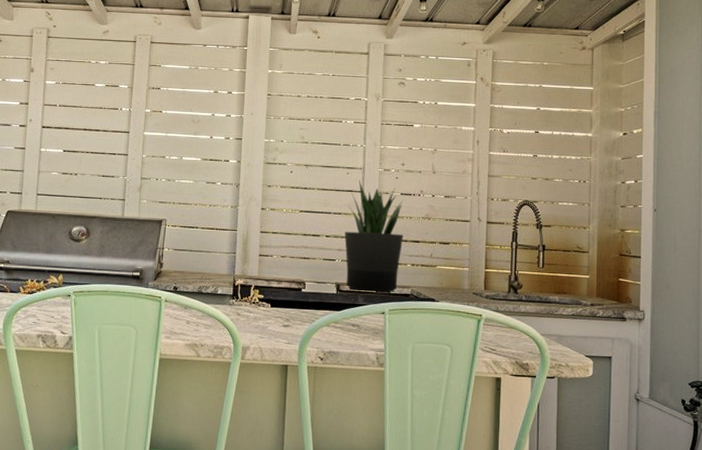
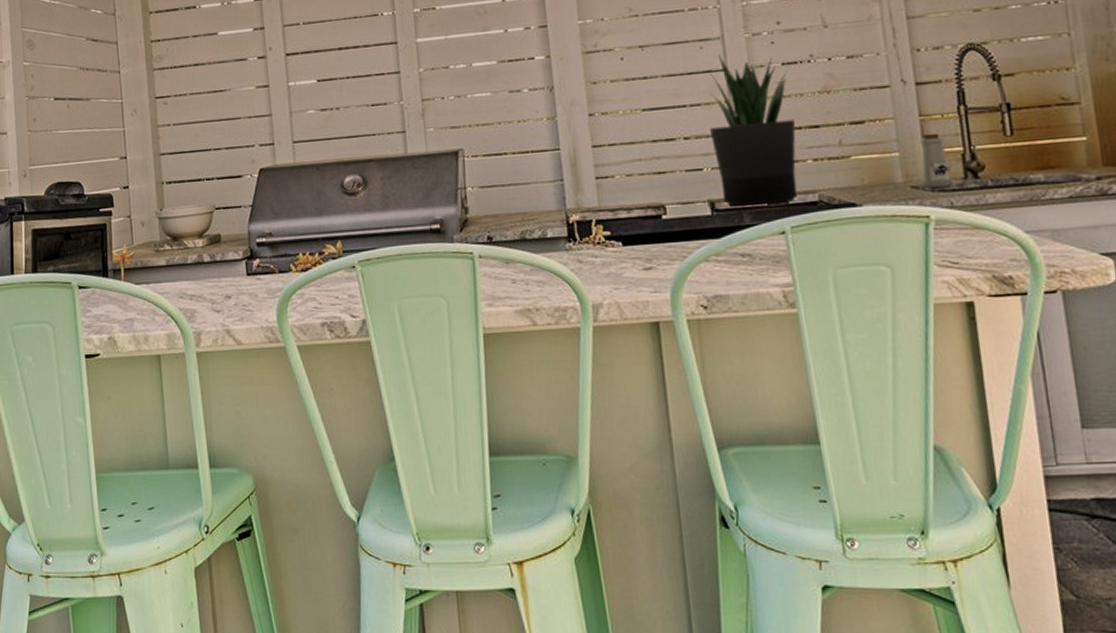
bottle: none [481,259,501,297] -> present [919,134,952,189]

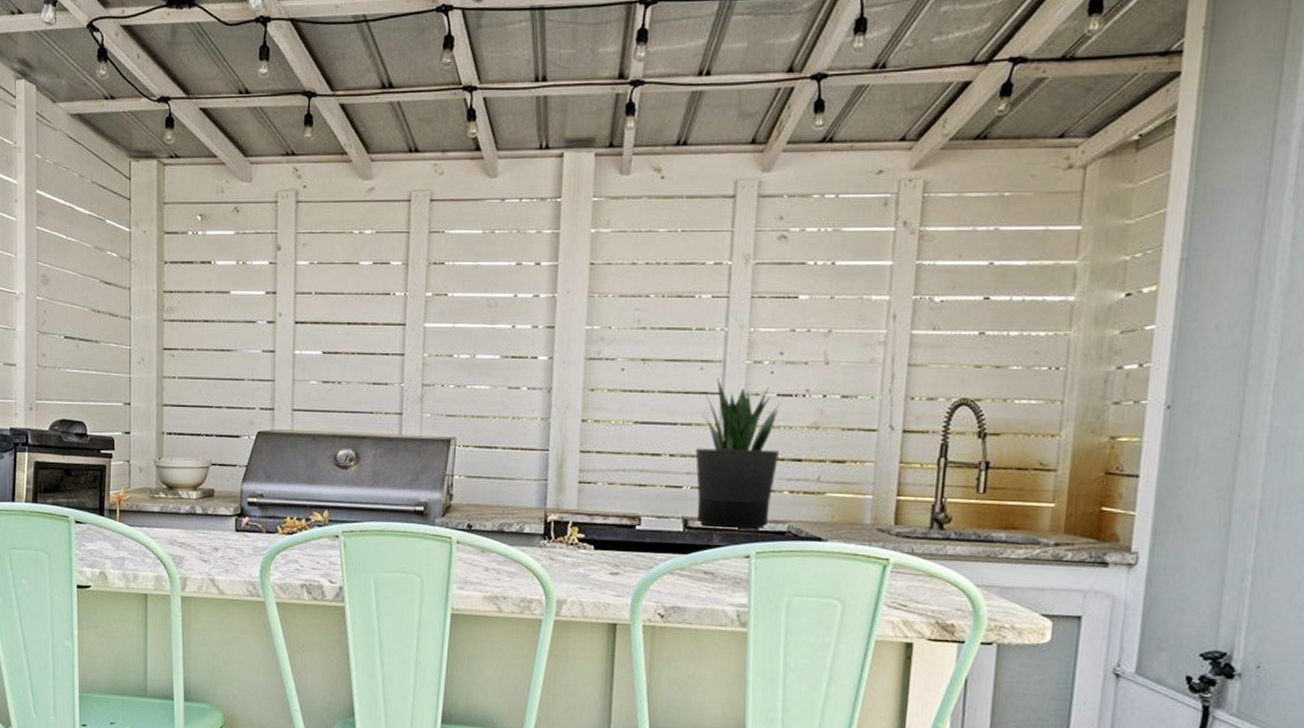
bottle: present [919,134,952,189] -> none [889,482,920,535]

